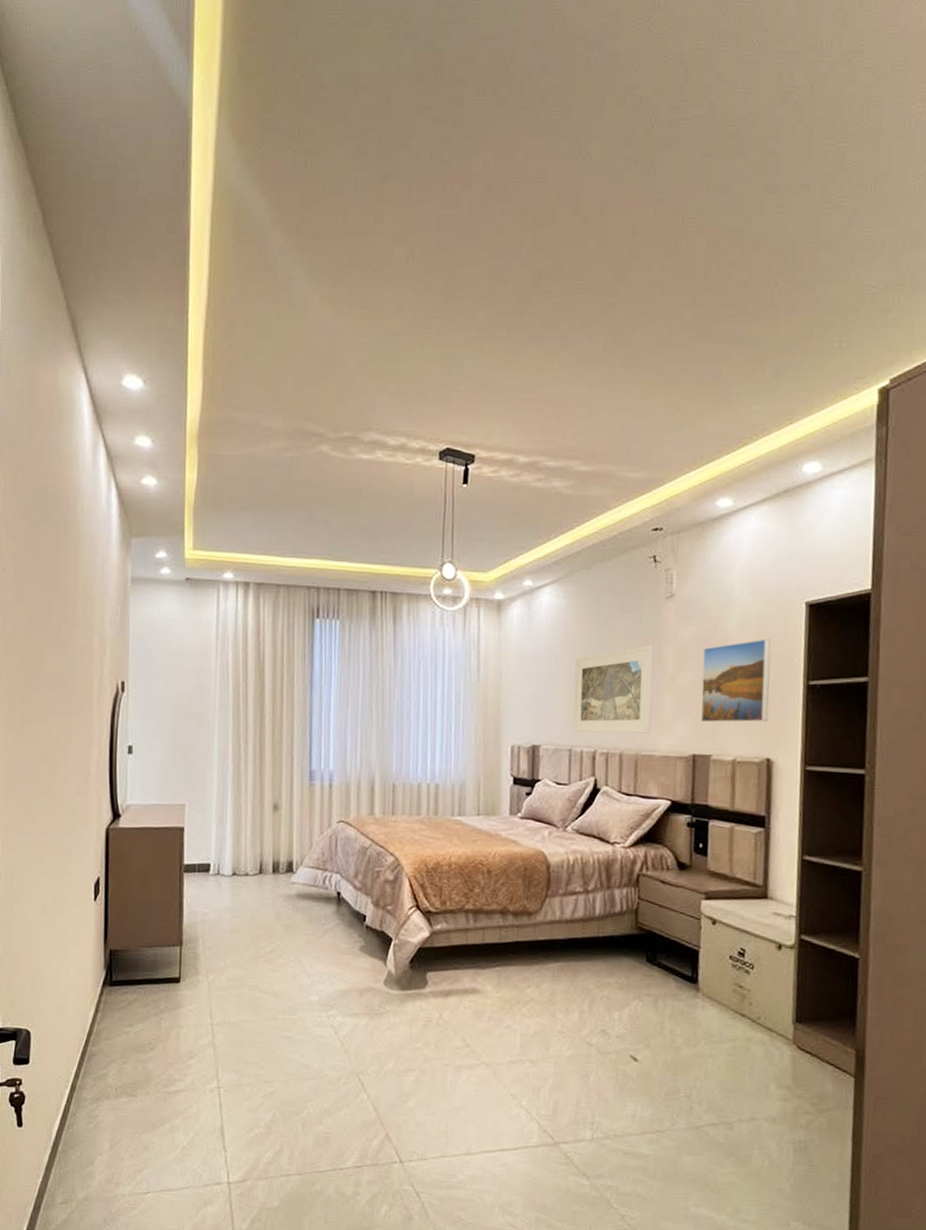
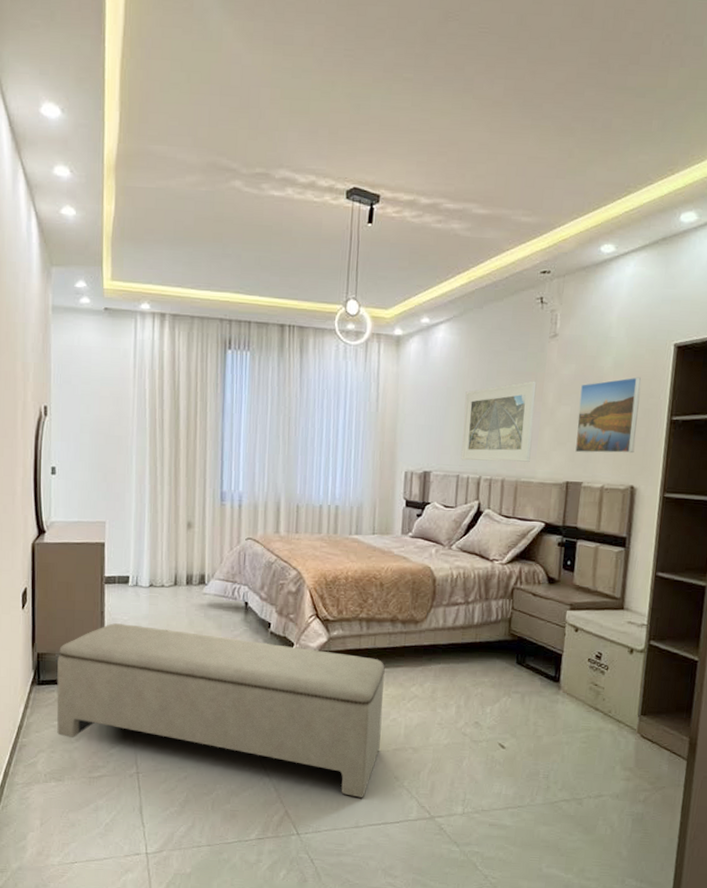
bench: none [130,916,496,1119] -> present [57,623,385,798]

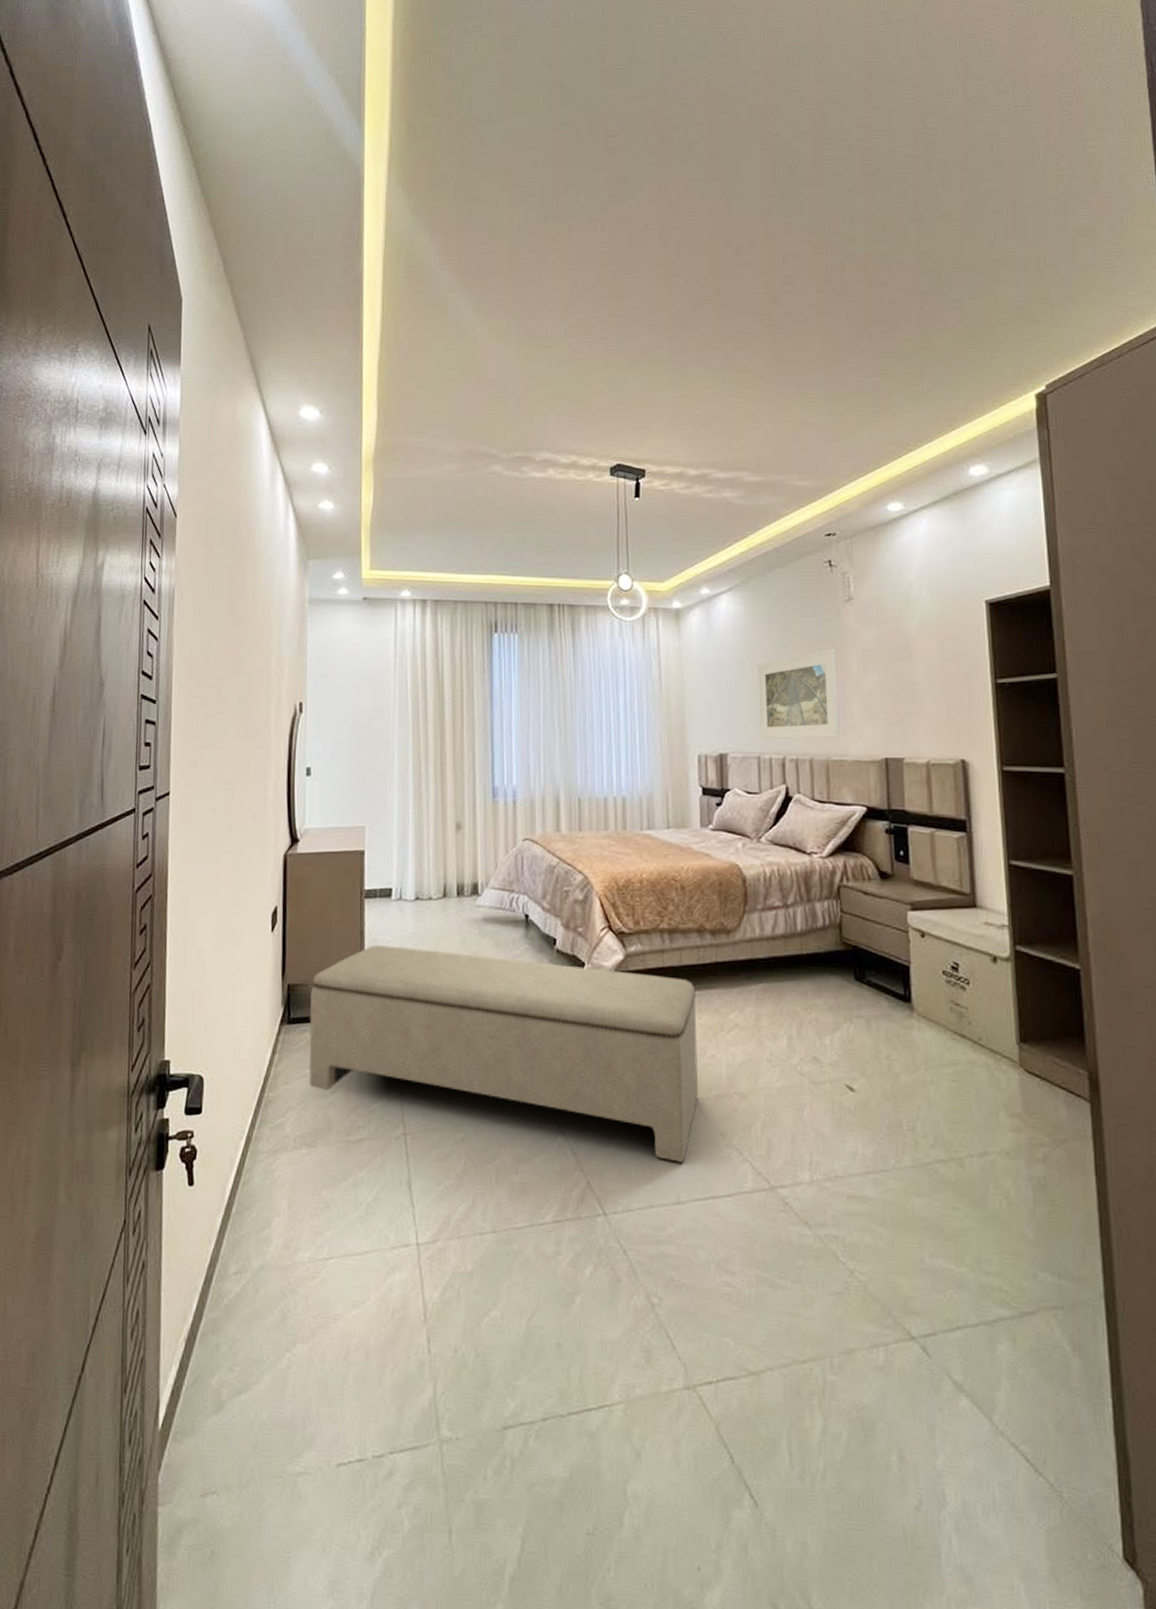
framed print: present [575,377,641,454] -> none [886,638,959,725]

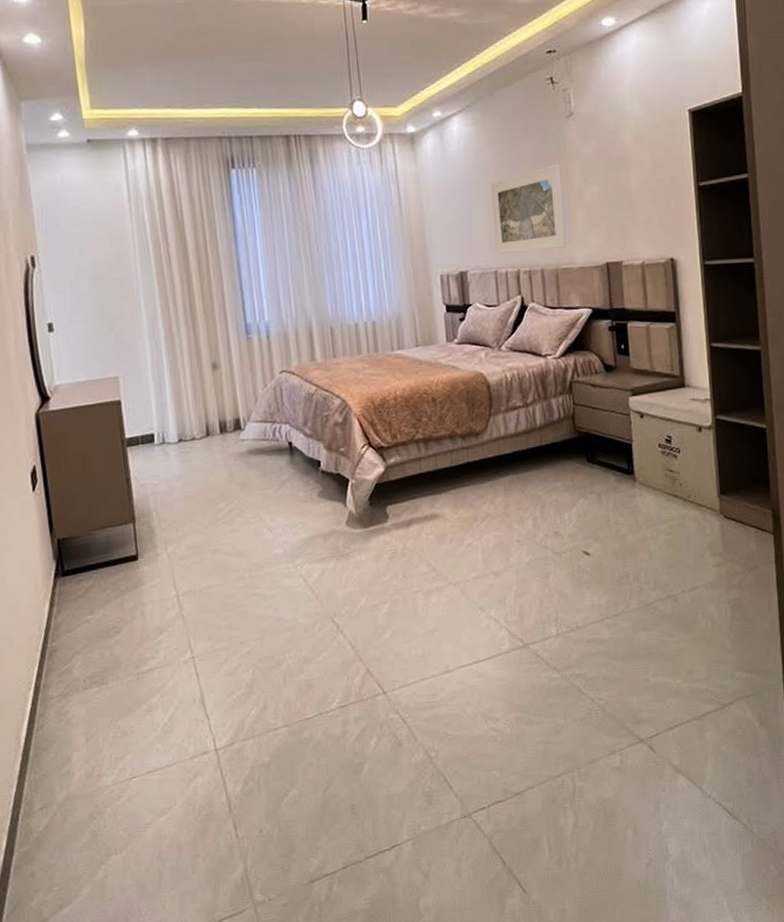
bench: present [309,945,698,1163] -> none [82,481,459,639]

